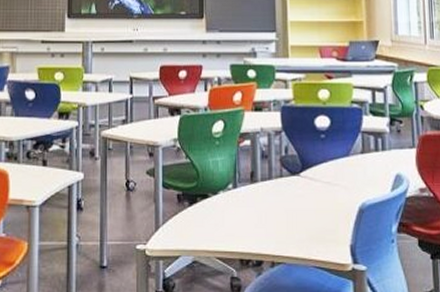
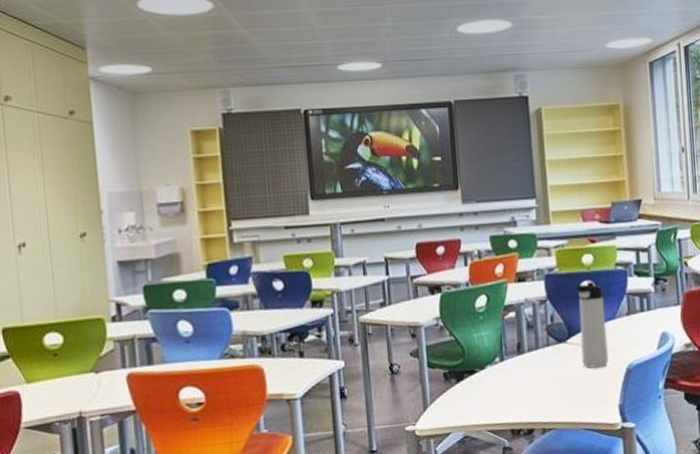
thermos bottle: none [310,116,341,204] -> present [575,281,609,368]

